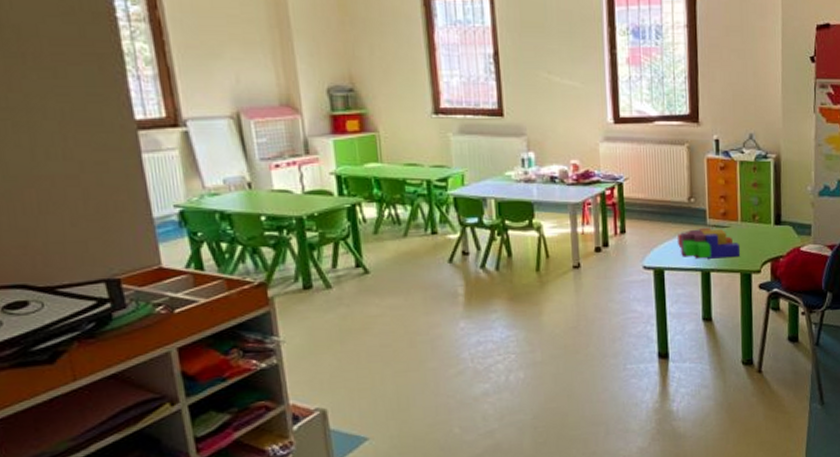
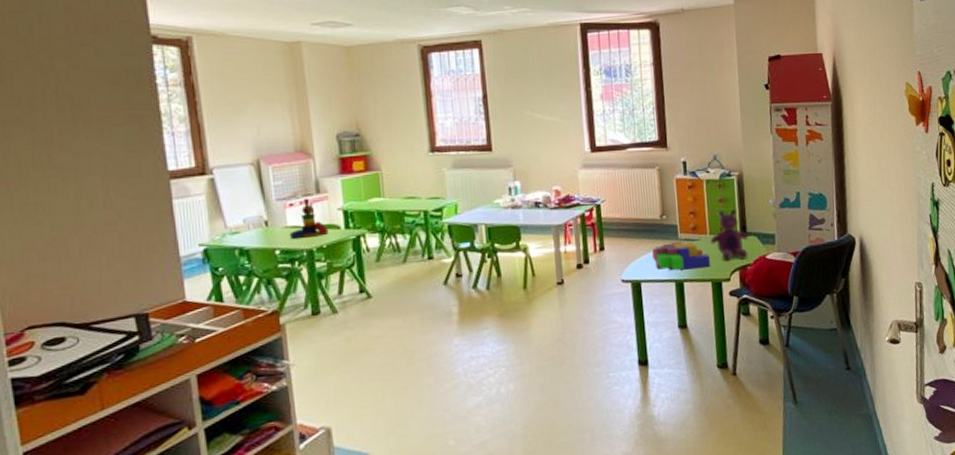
stacking toy: none [275,159,320,204] -> present [289,198,329,238]
stuffed animal: none [741,194,783,251] -> present [710,209,749,261]

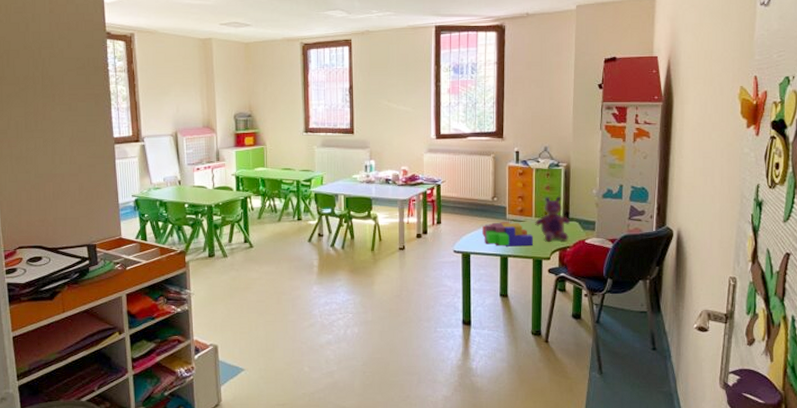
stacking toy: present [289,198,329,238] -> none [195,164,224,196]

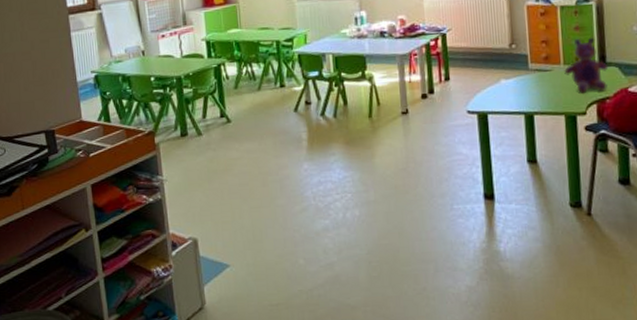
toy blocks: present [482,221,534,247] -> none [500,71,565,102]

